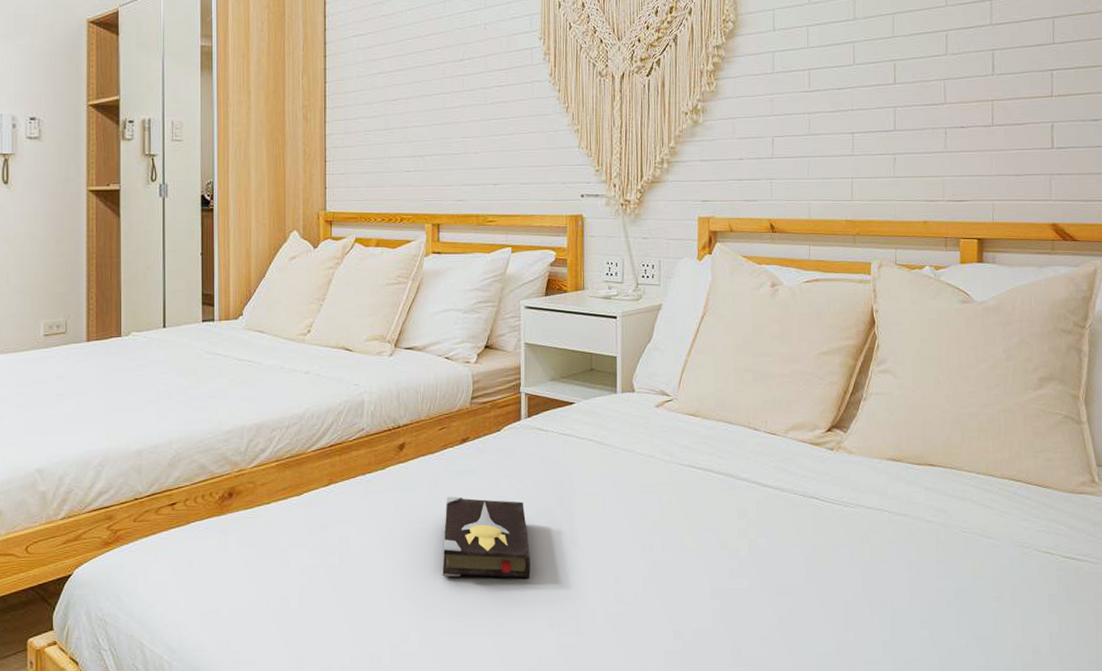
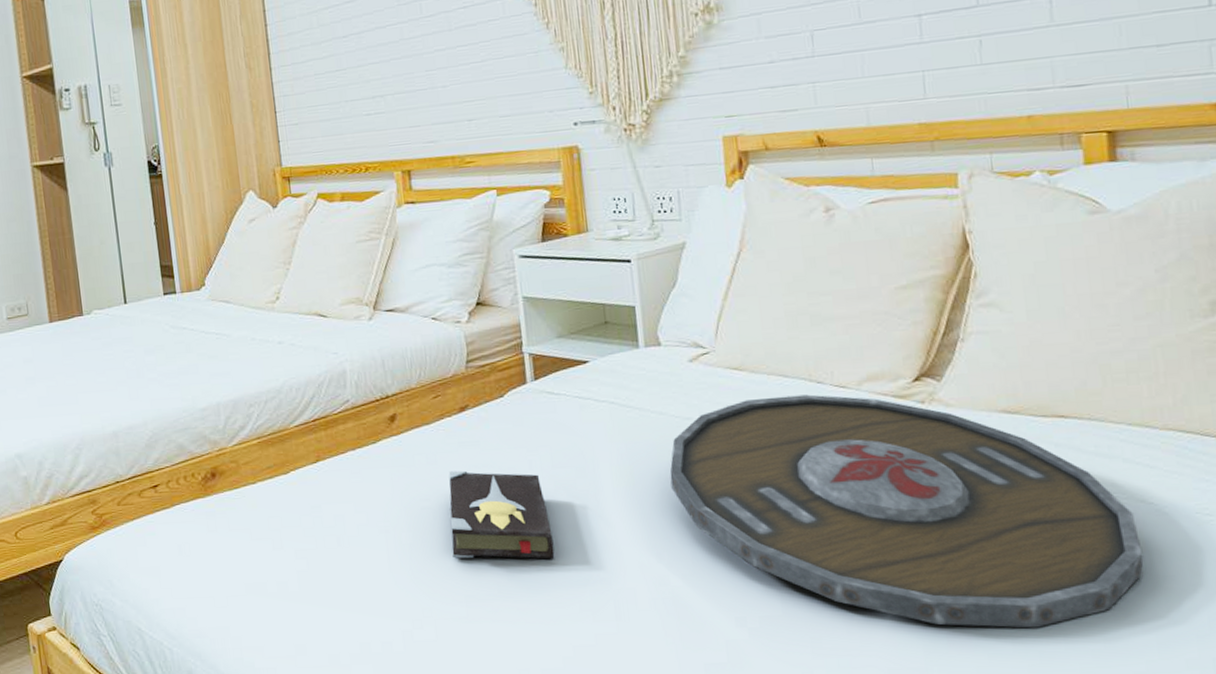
serving tray: none [632,439,981,640] -> present [669,394,1143,628]

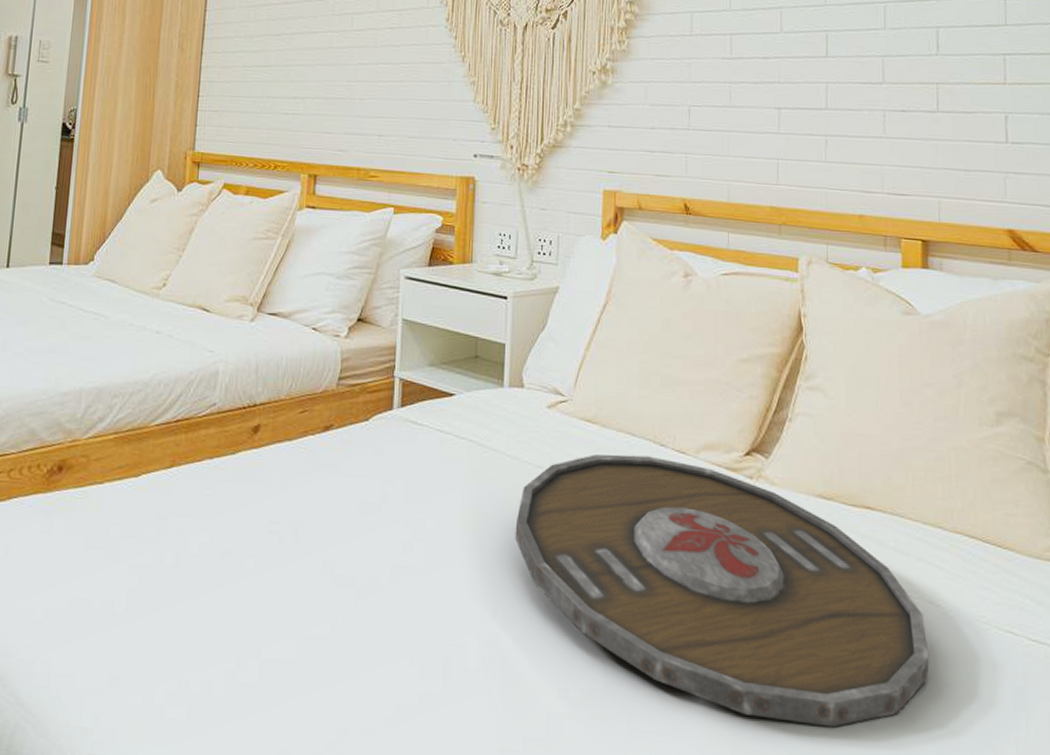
hardback book: present [448,470,555,560] -> none [291,494,394,604]

